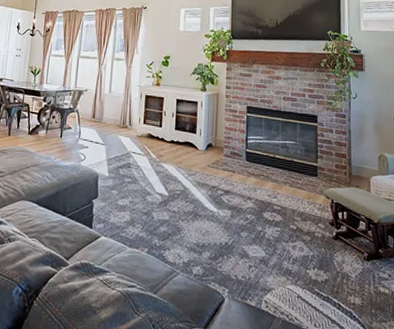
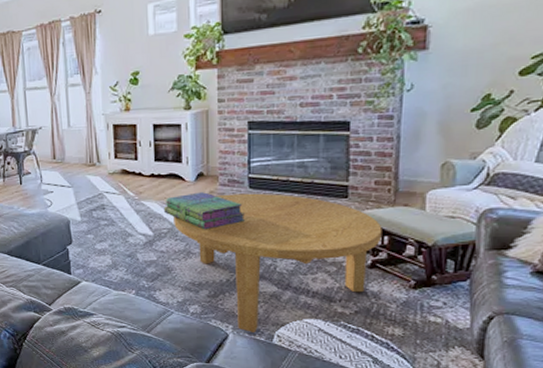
stack of books: none [178,160,242,195] -> present [163,192,245,230]
coffee table: none [186,164,342,298] -> present [174,193,382,334]

